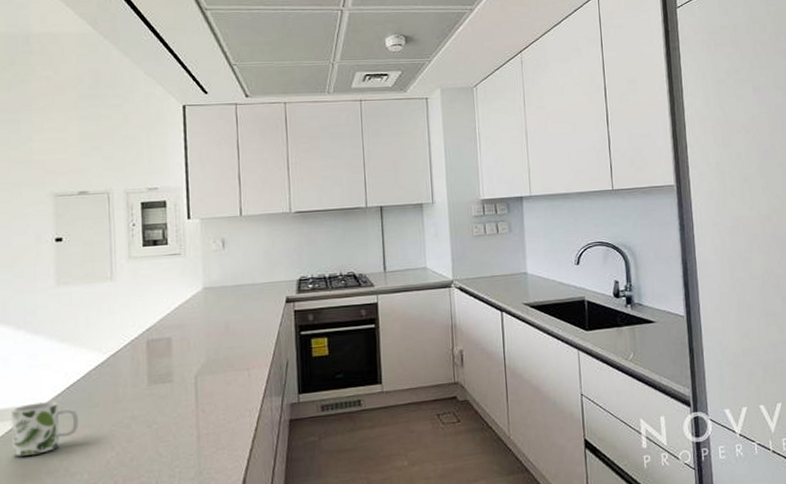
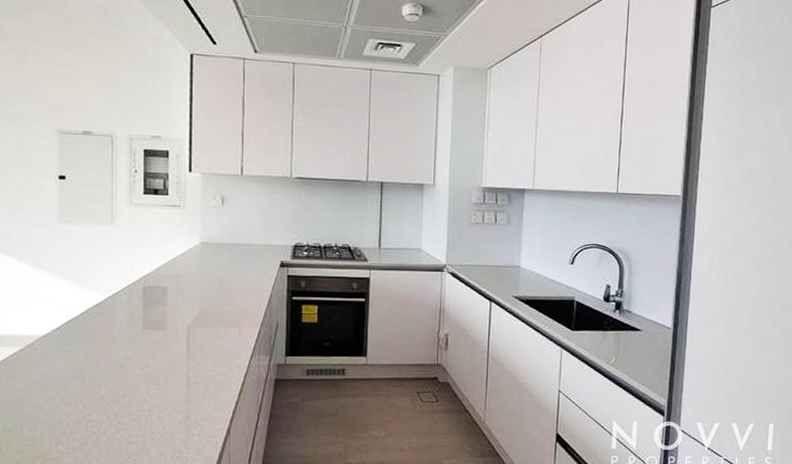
mug: present [10,401,79,457] -> none [11,333,76,381]

